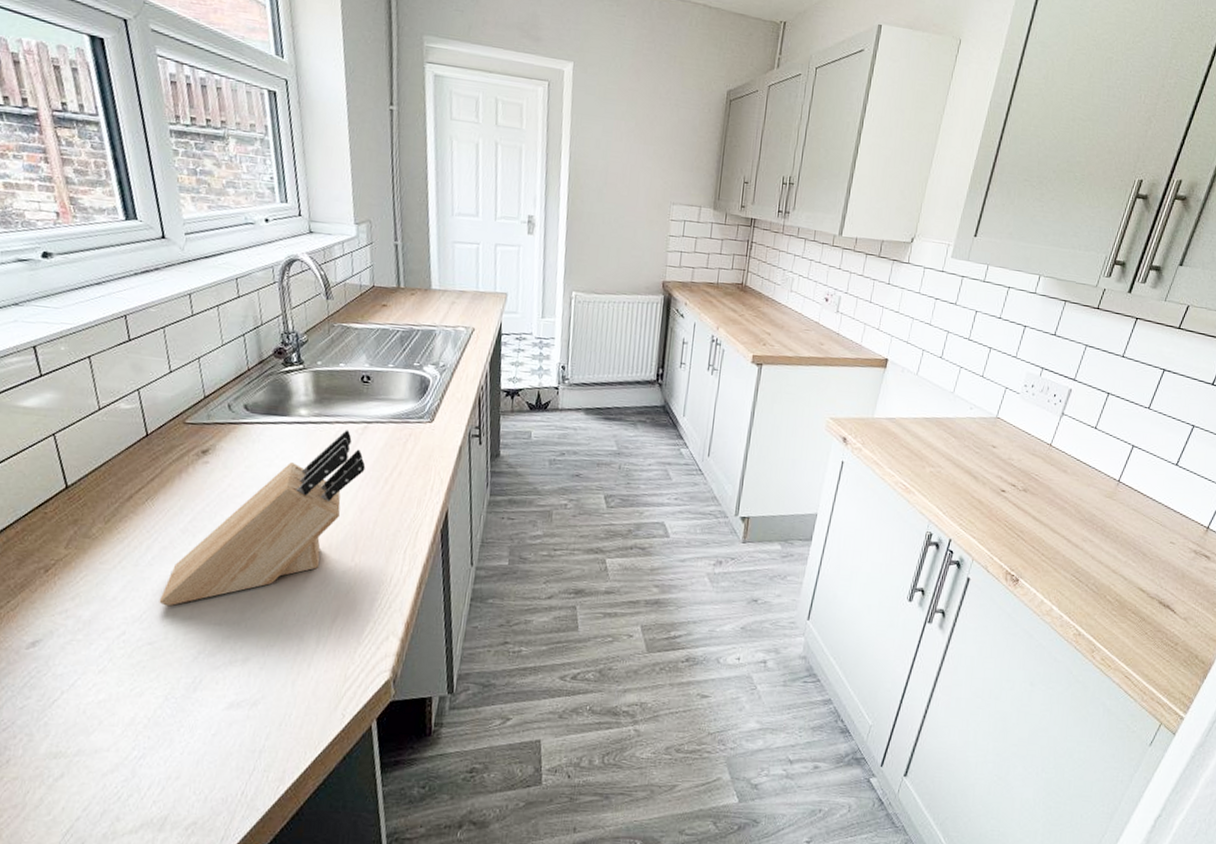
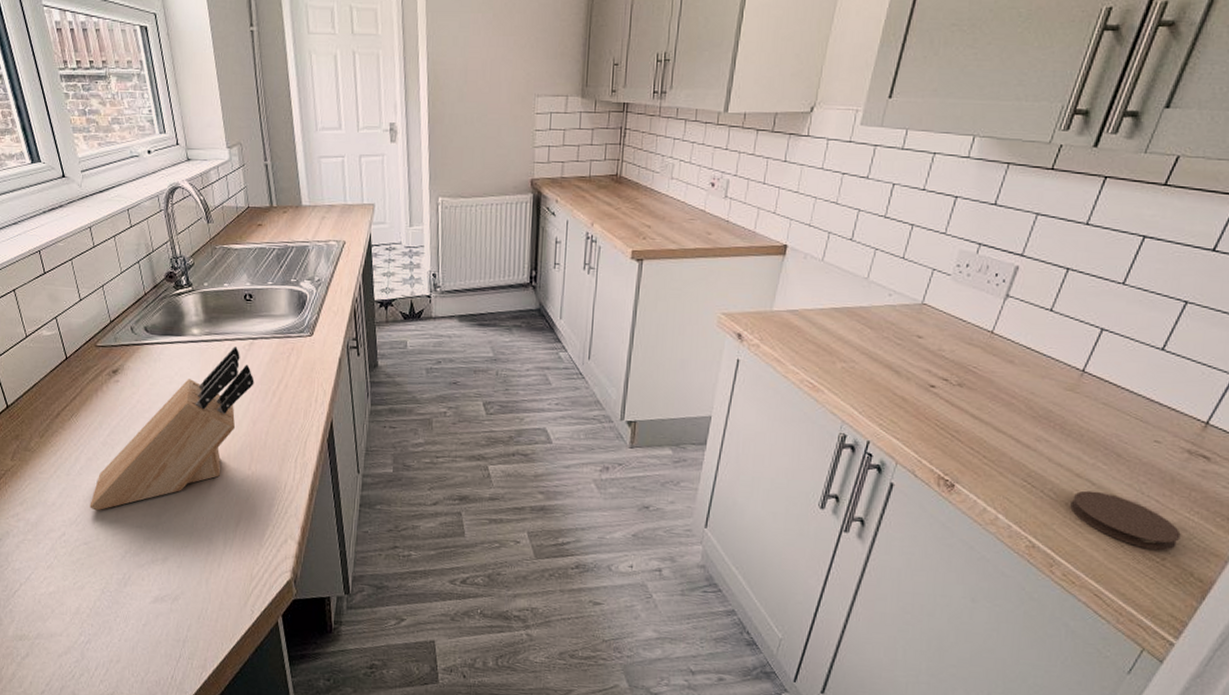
coaster: none [1108,584,1189,637] -> present [1070,490,1181,551]

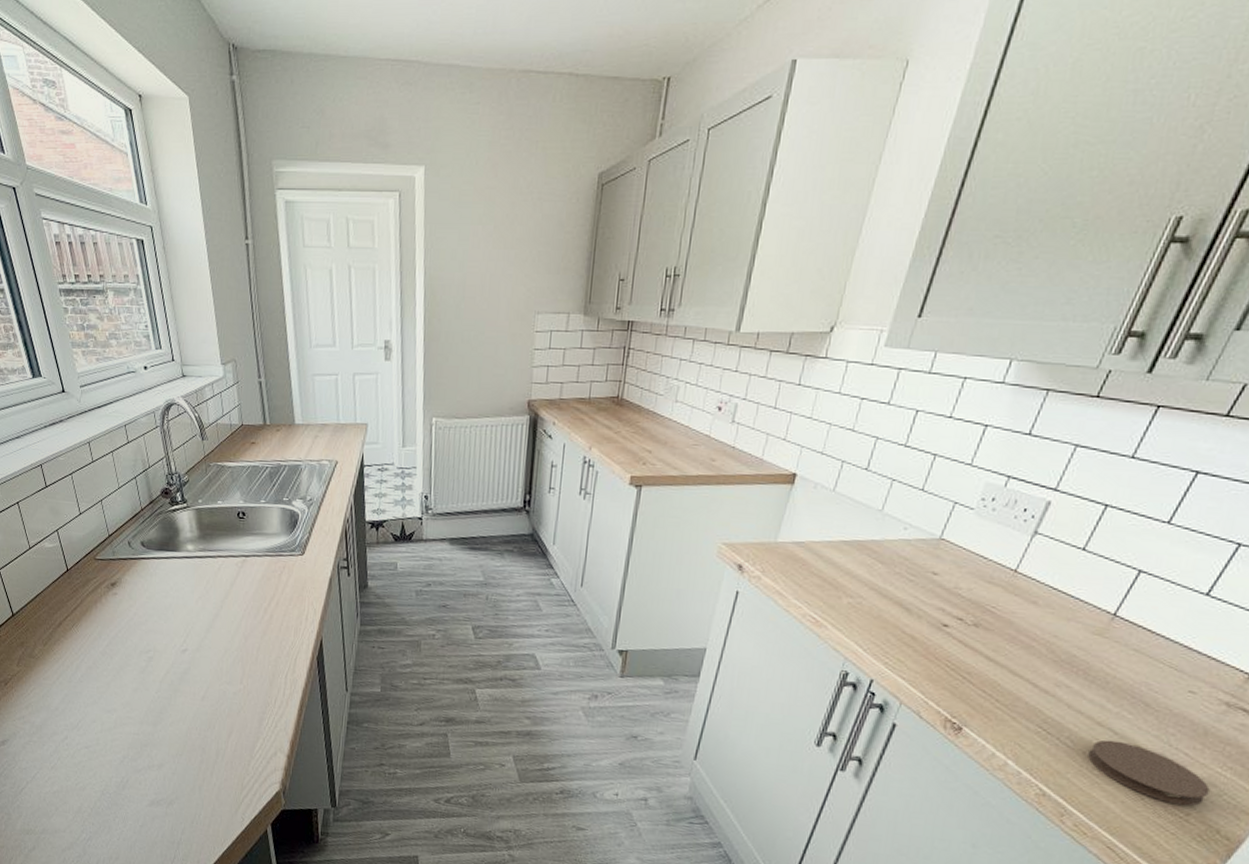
knife block: present [89,346,254,510] -> none [90,563,247,717]

